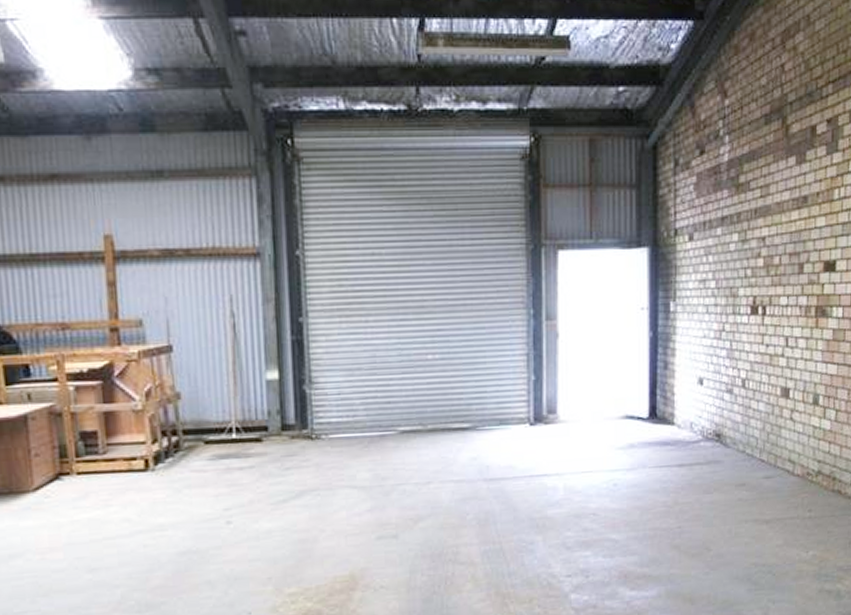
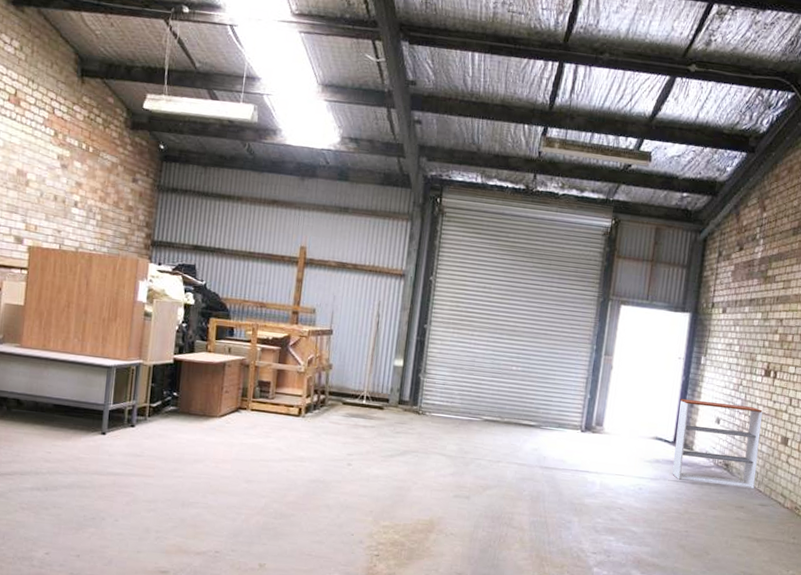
bookshelf: none [650,356,756,465] -> present [672,398,763,489]

